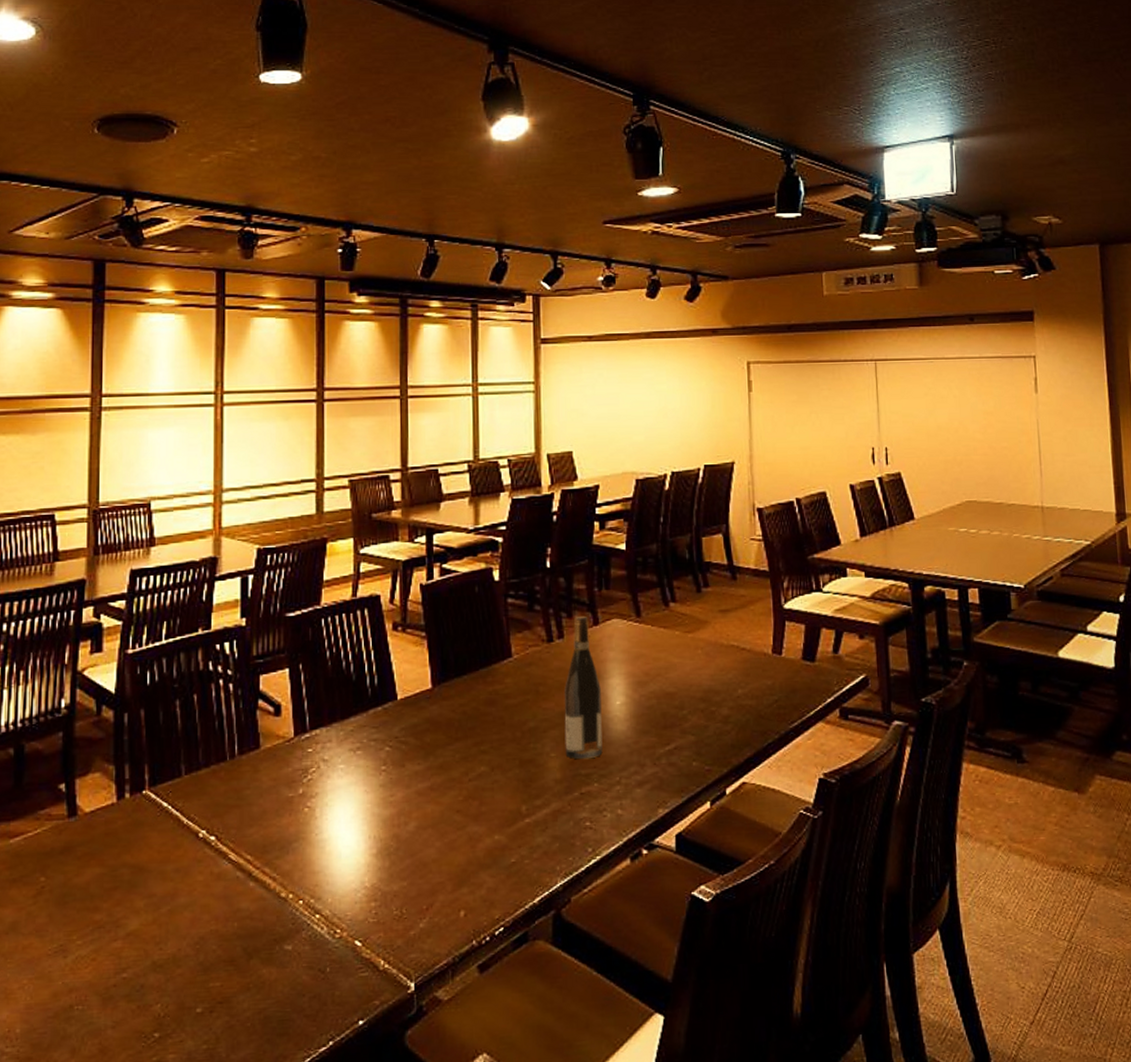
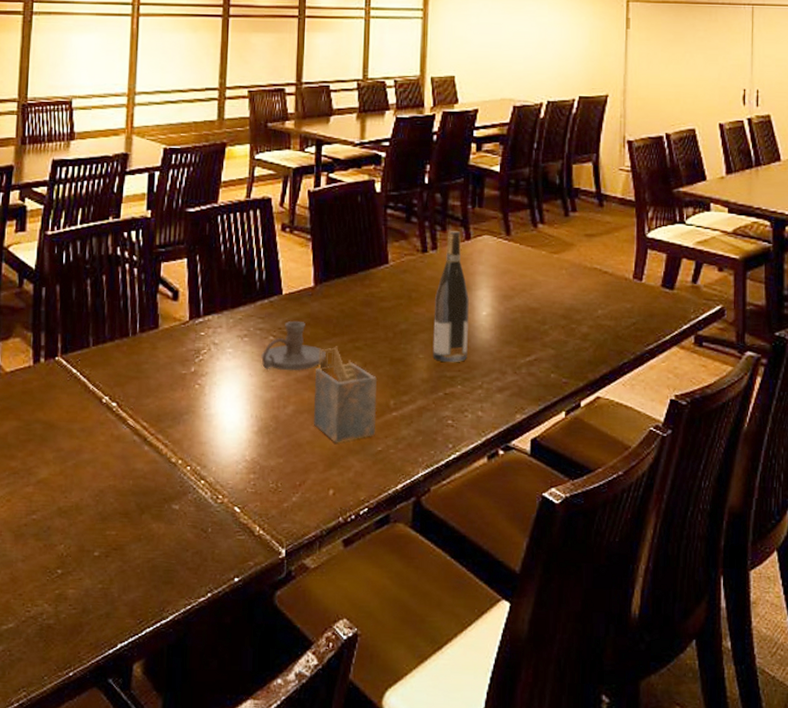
candle holder: none [377,728,449,784] -> present [261,321,326,371]
napkin holder: none [438,751,508,858] -> present [314,346,378,442]

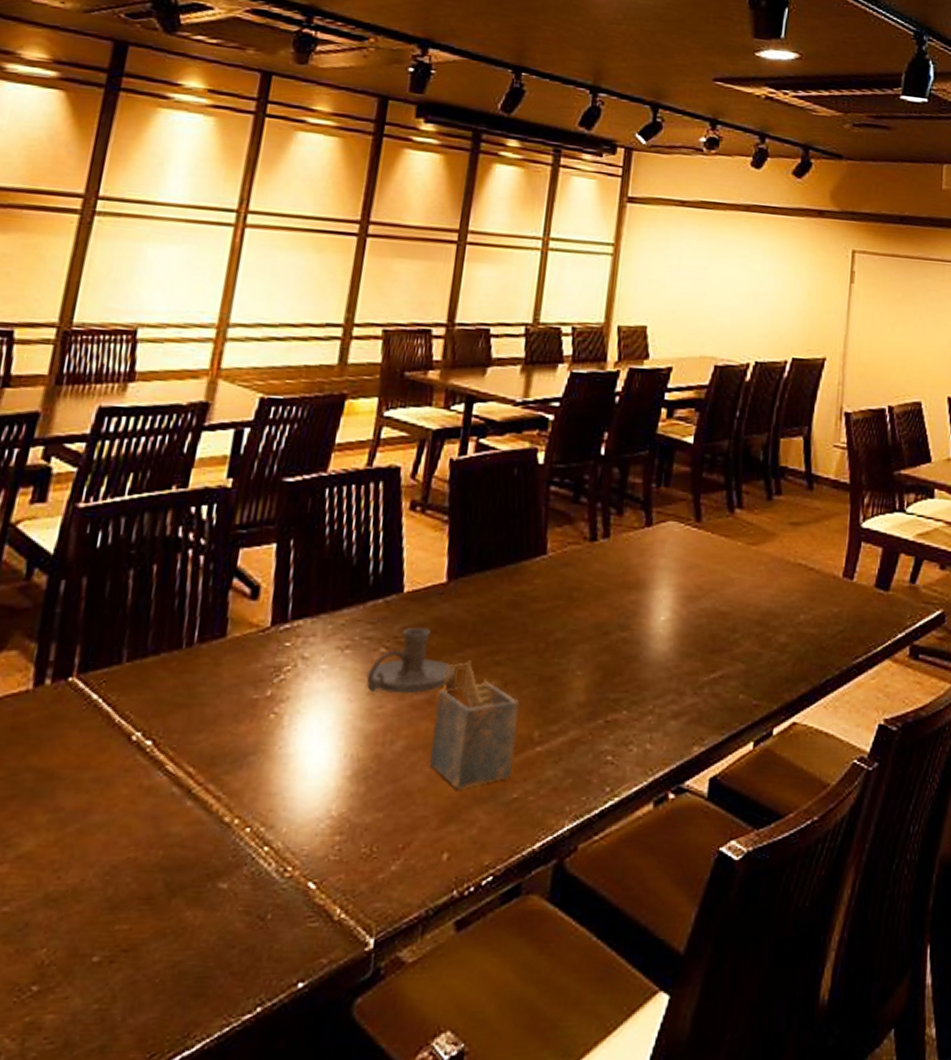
wine bottle: present [432,230,469,363] -> none [593,513,645,682]

